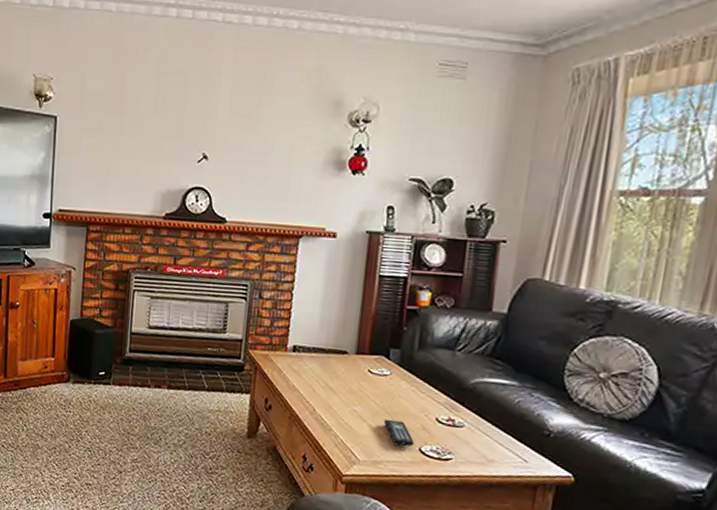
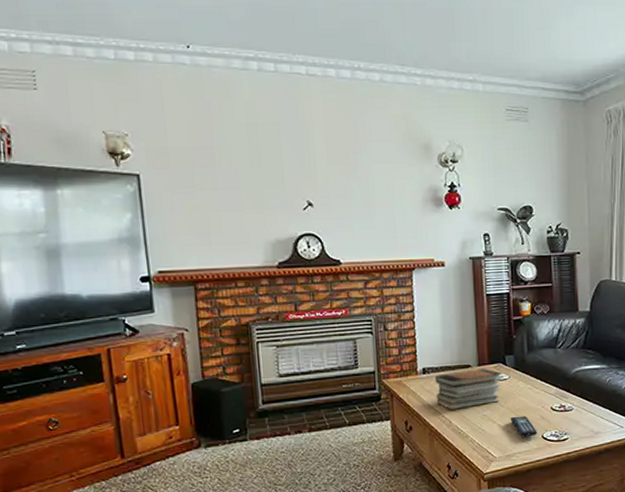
book stack: none [302,356,382,400] -> present [435,368,502,410]

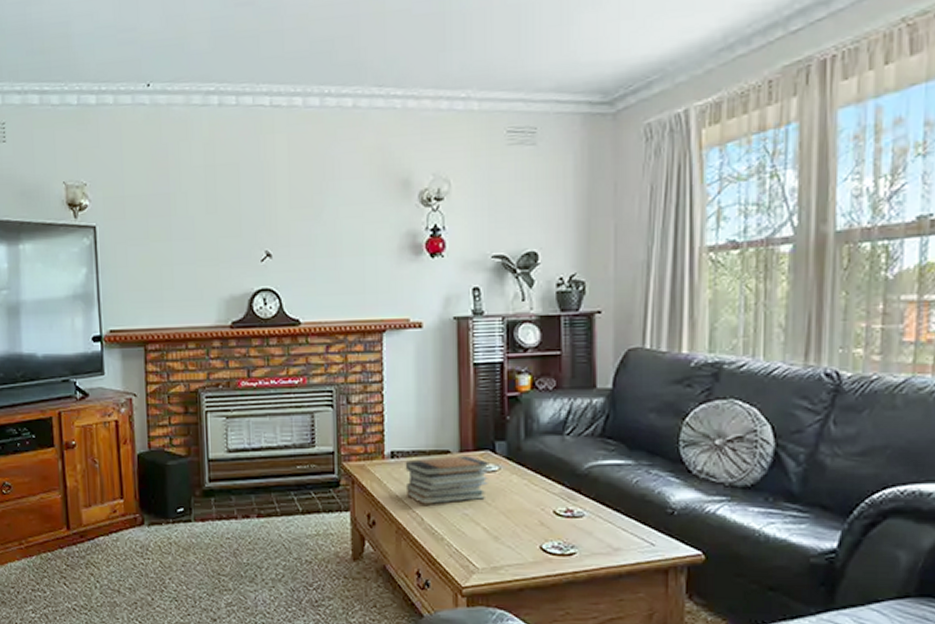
remote control: present [510,415,538,437] -> none [498,519,534,547]

